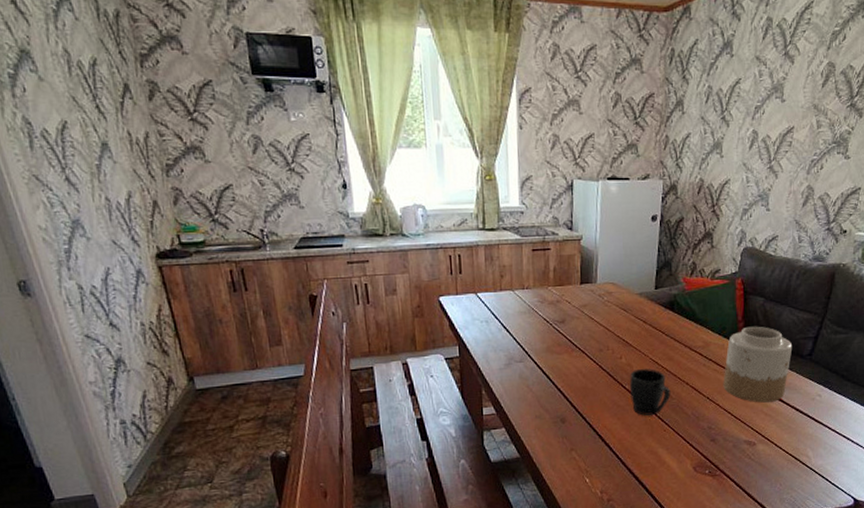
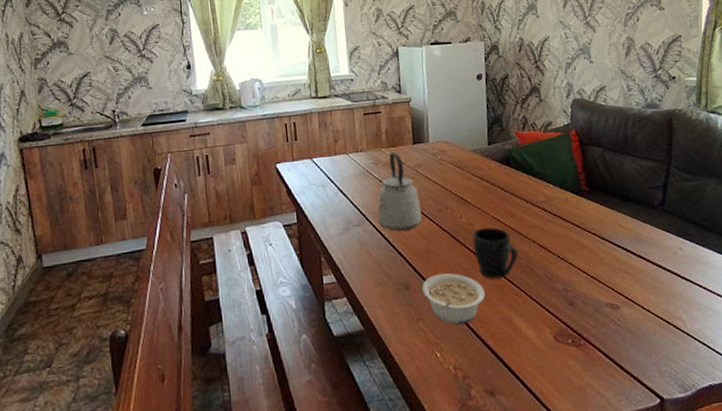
kettle: none [539,290,583,368] -> present [377,151,422,231]
legume: none [577,409,636,455] -> present [422,273,485,325]
vase: present [723,326,793,403] -> none [571,177,642,260]

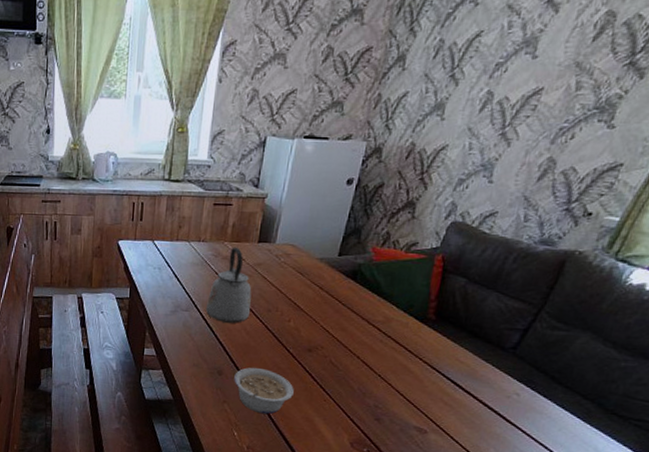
mug: present [472,227,519,279] -> none [293,334,339,383]

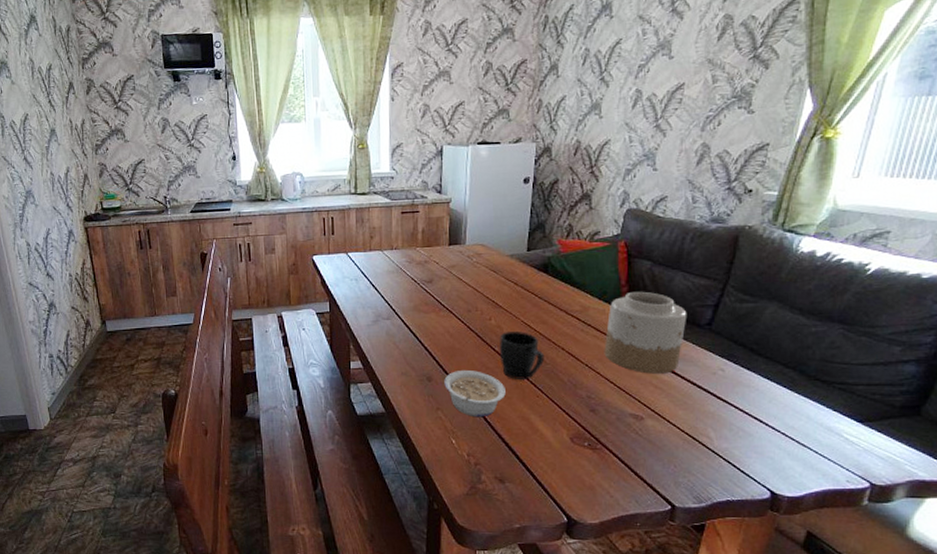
kettle: present [205,246,252,323] -> none [406,251,450,327]
mug: none [293,334,339,383] -> present [500,330,545,379]
vase: none [399,307,494,392] -> present [604,291,687,374]

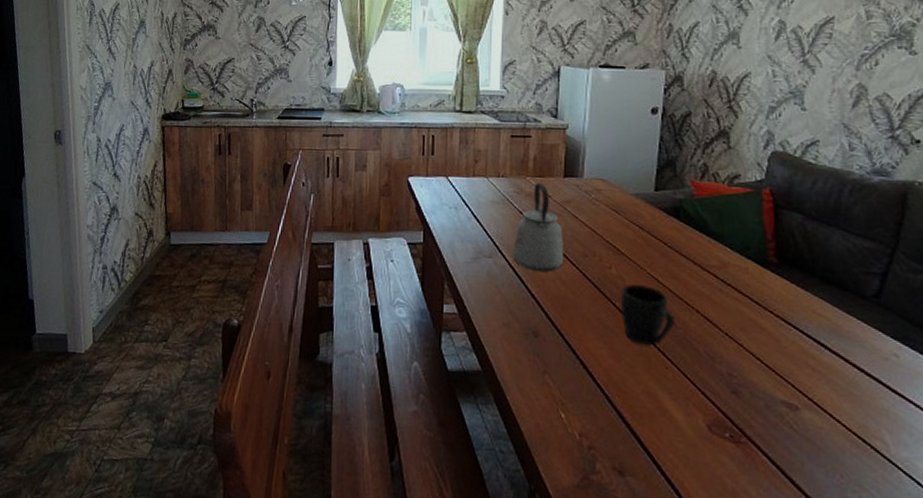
kettle: none [406,251,450,327] -> present [511,182,563,271]
legume: present [444,371,506,418] -> none [554,327,627,389]
vase: present [604,291,687,374] -> none [747,248,849,354]

